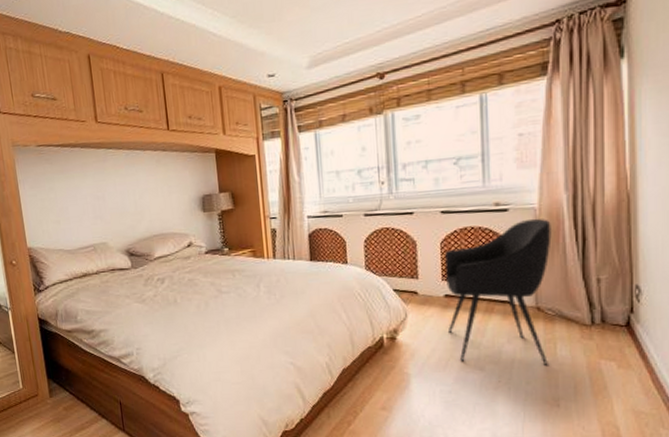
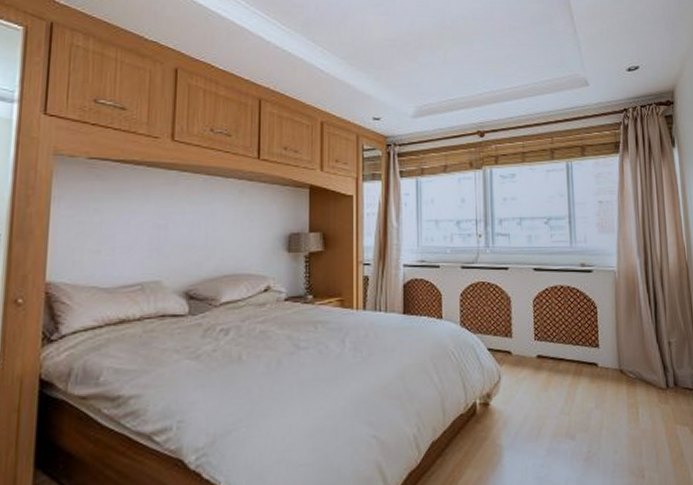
armchair: present [444,218,552,365] -> none [537,280,632,432]

